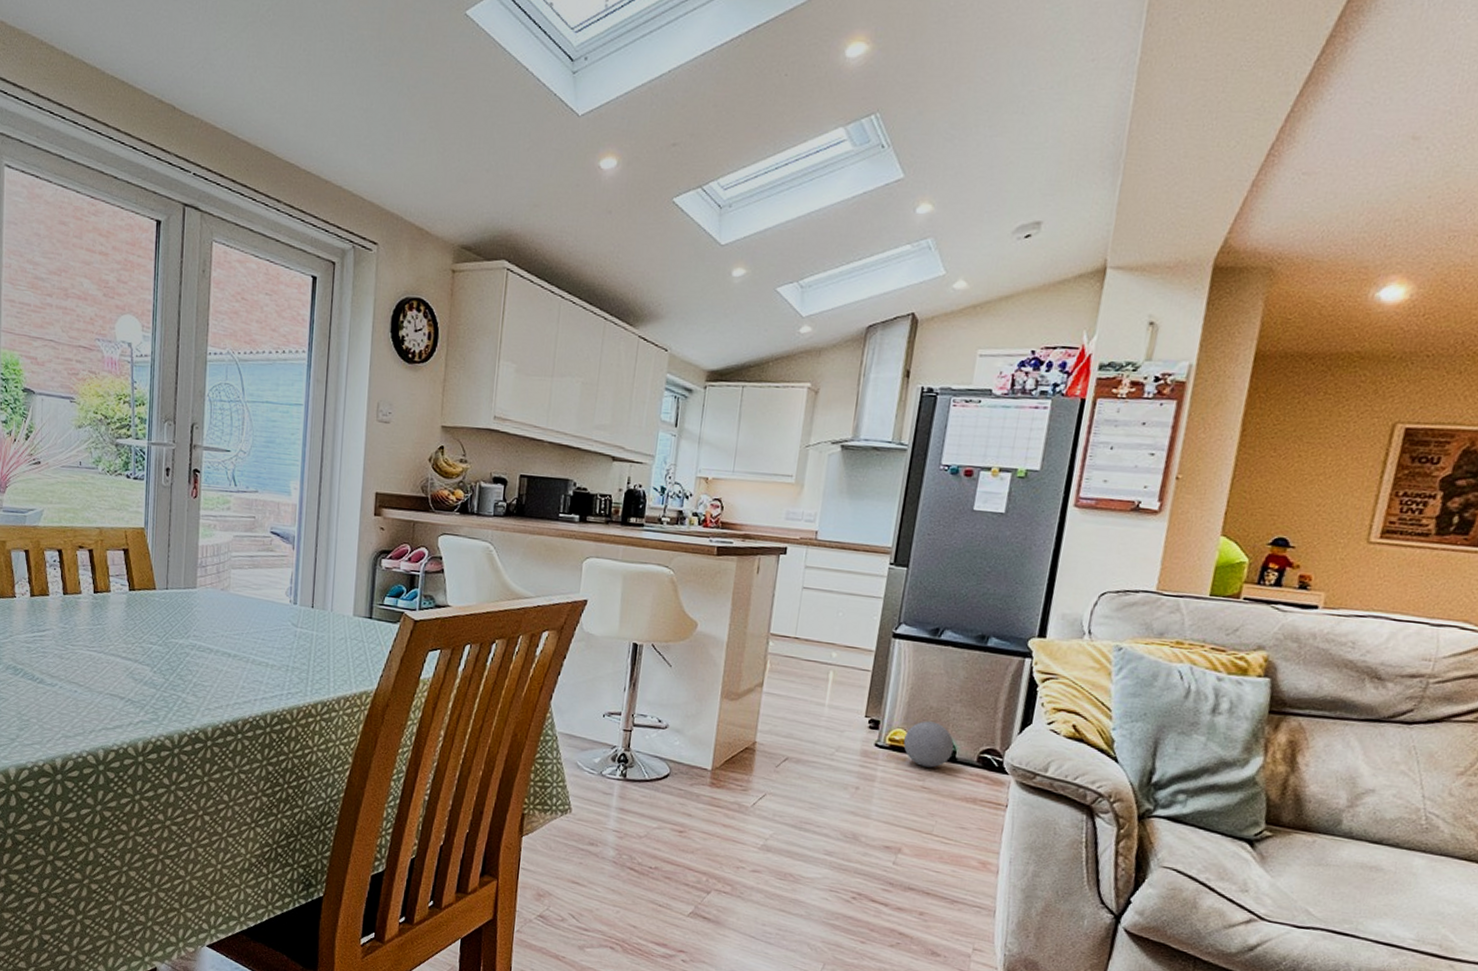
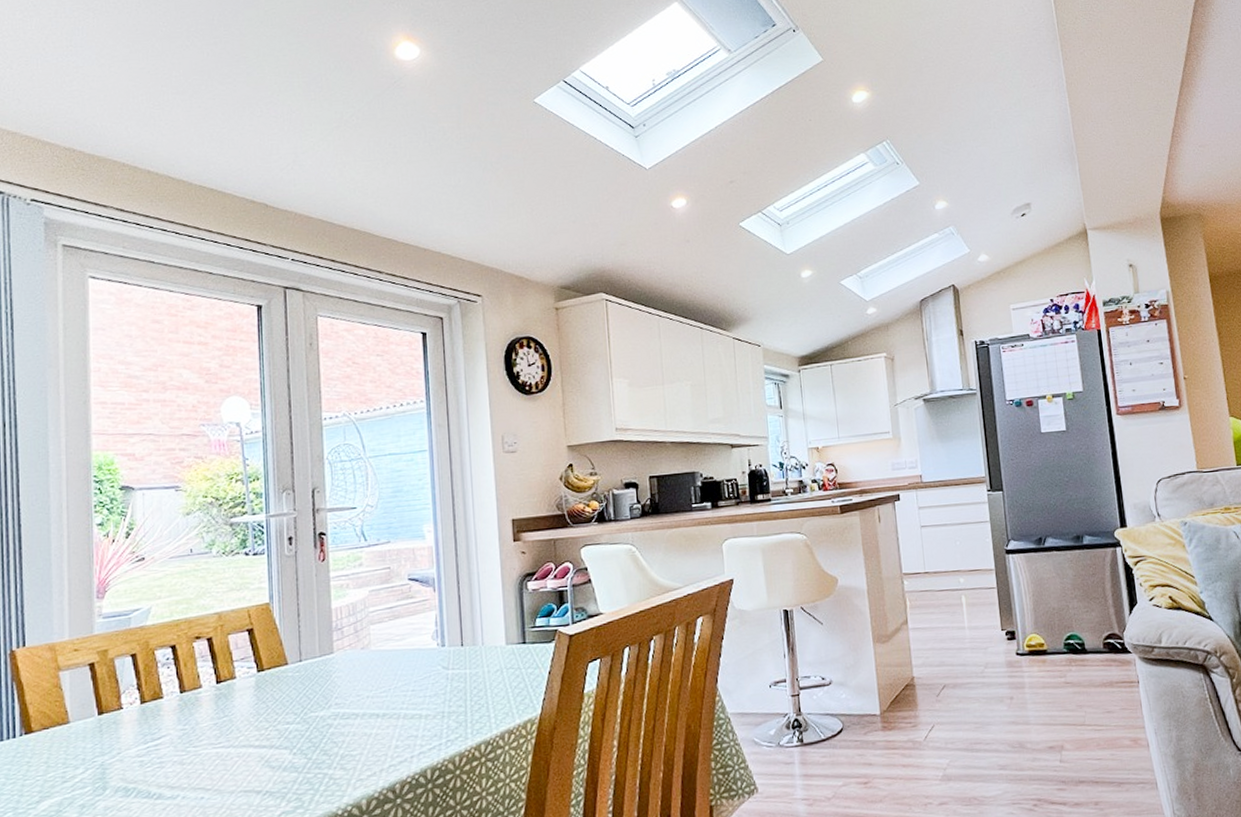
ball: present [903,721,955,768] -> none [1039,621,1082,664]

